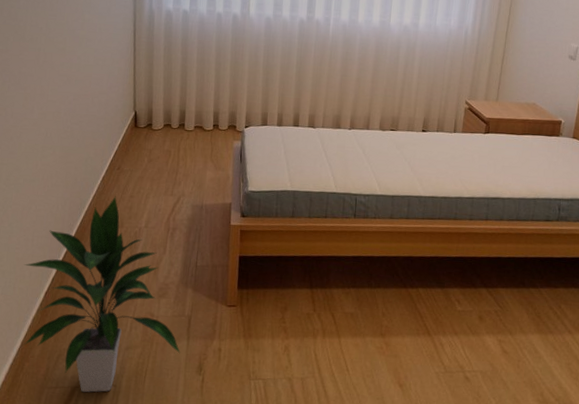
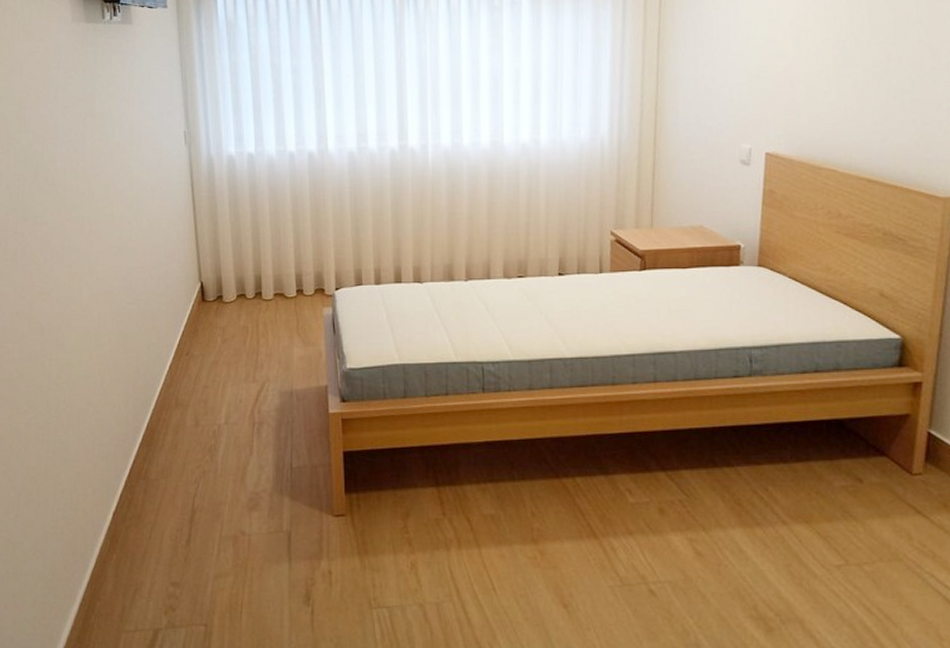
indoor plant: present [23,196,181,392] -> none [86,388,282,635]

